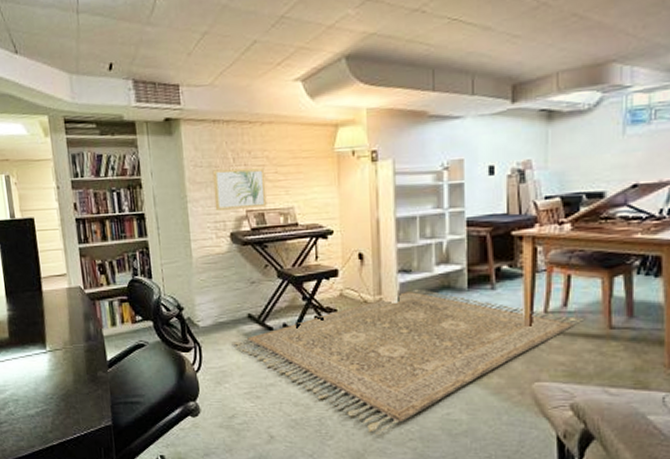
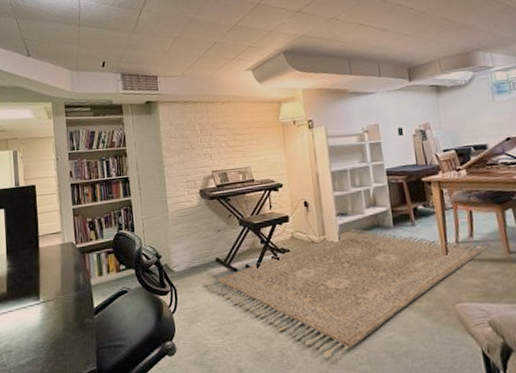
wall art: present [212,168,267,210] -> none [184,137,229,172]

